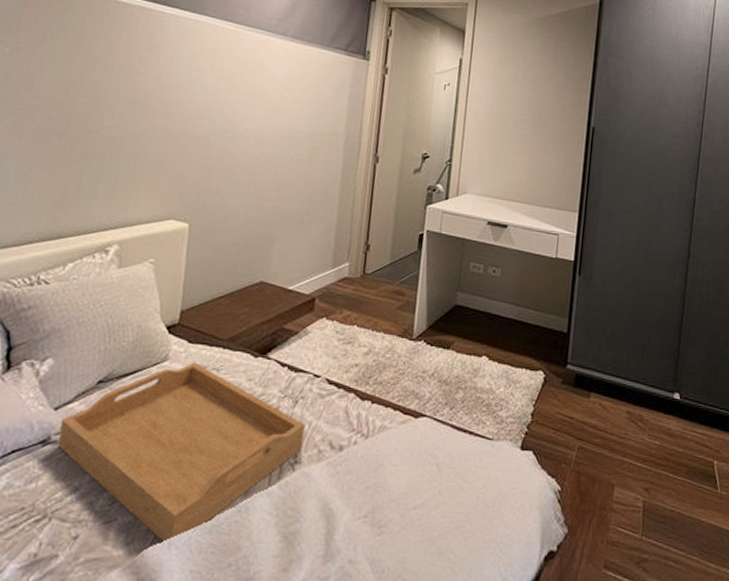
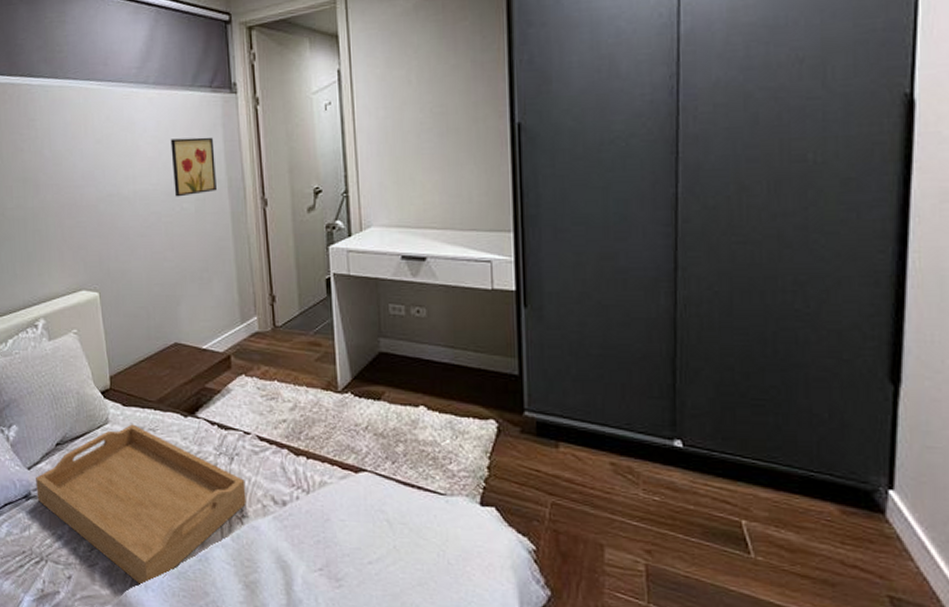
wall art: none [291,89,339,143] -> present [170,137,218,197]

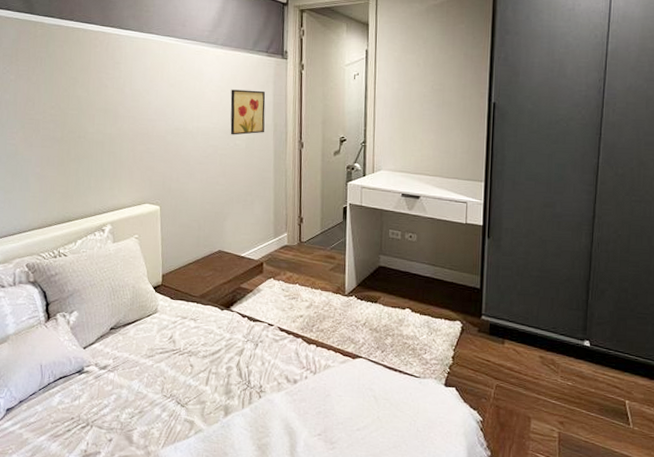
serving tray: present [36,424,246,586] -> none [89,314,266,448]

